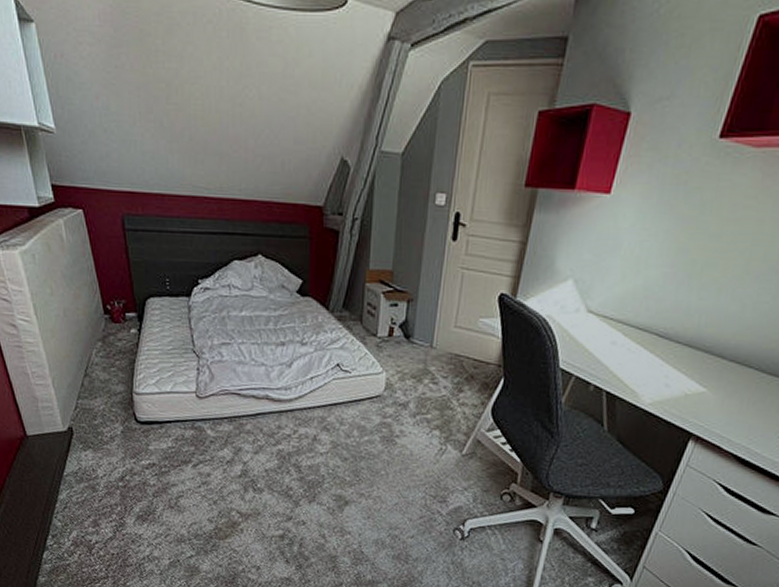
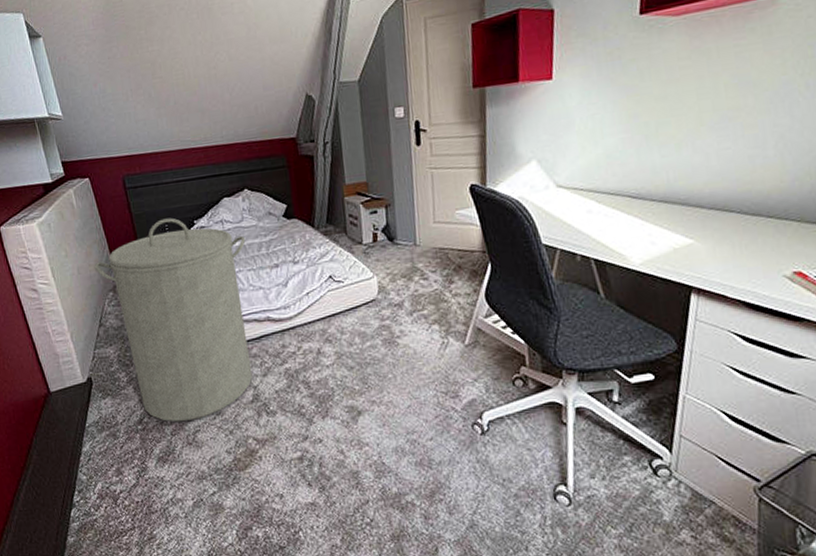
laundry hamper: none [82,271,253,486] -> present [94,217,253,422]

